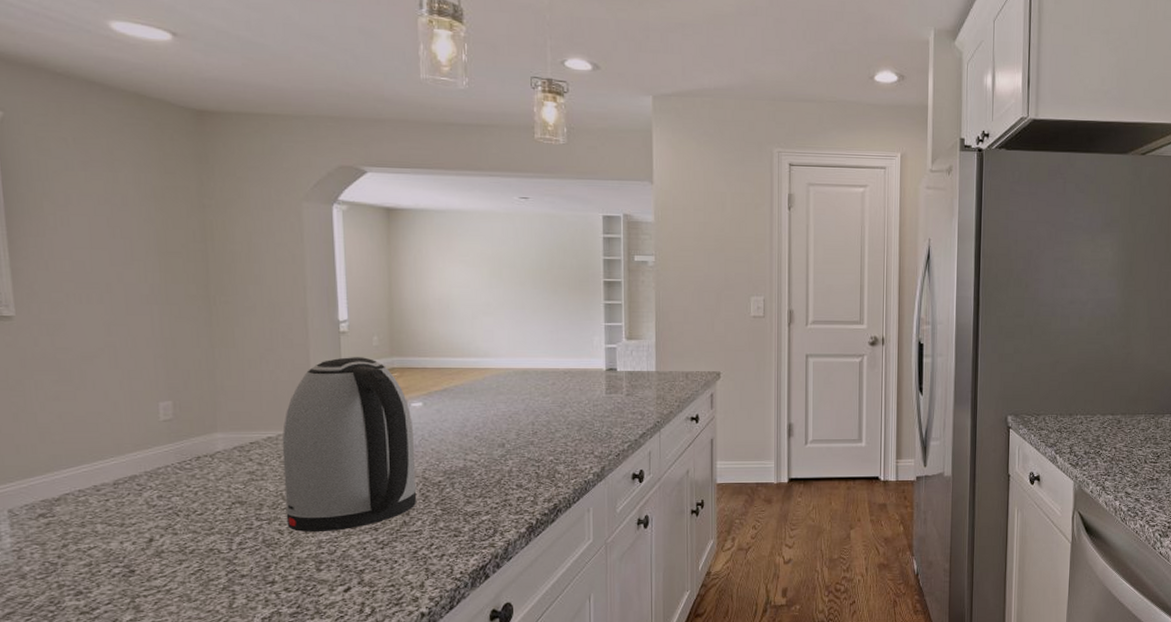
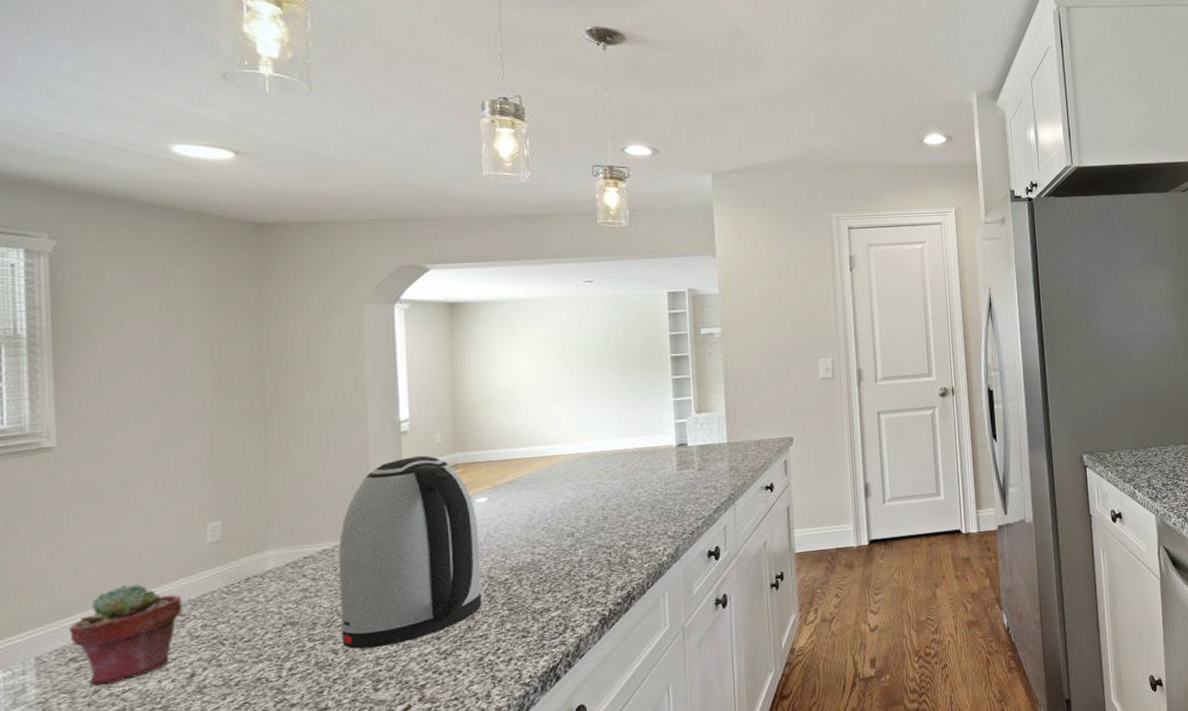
potted succulent: none [37,451,139,542] -> present [69,584,182,687]

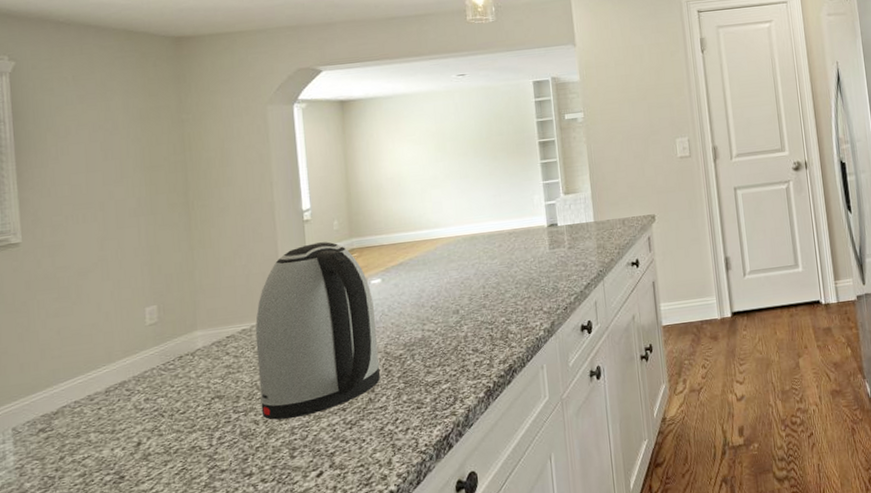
potted succulent: present [69,584,182,687] -> none [38,363,128,454]

